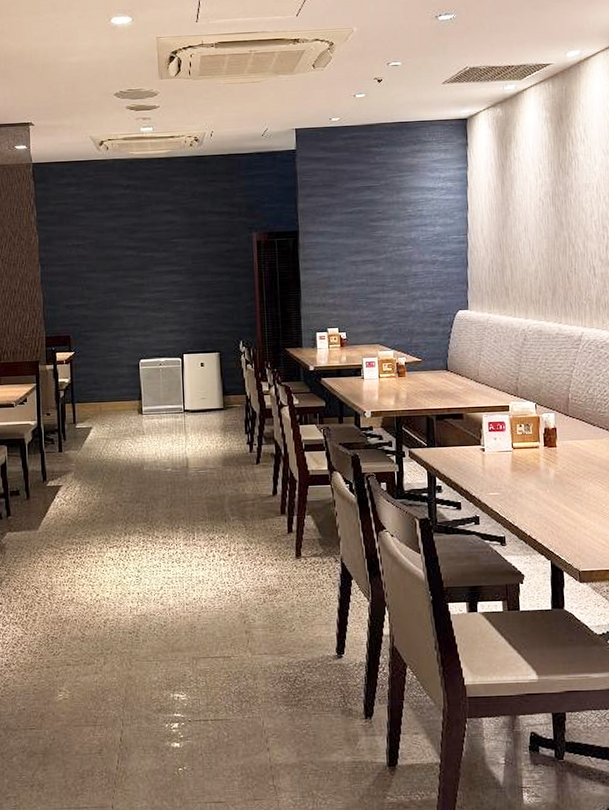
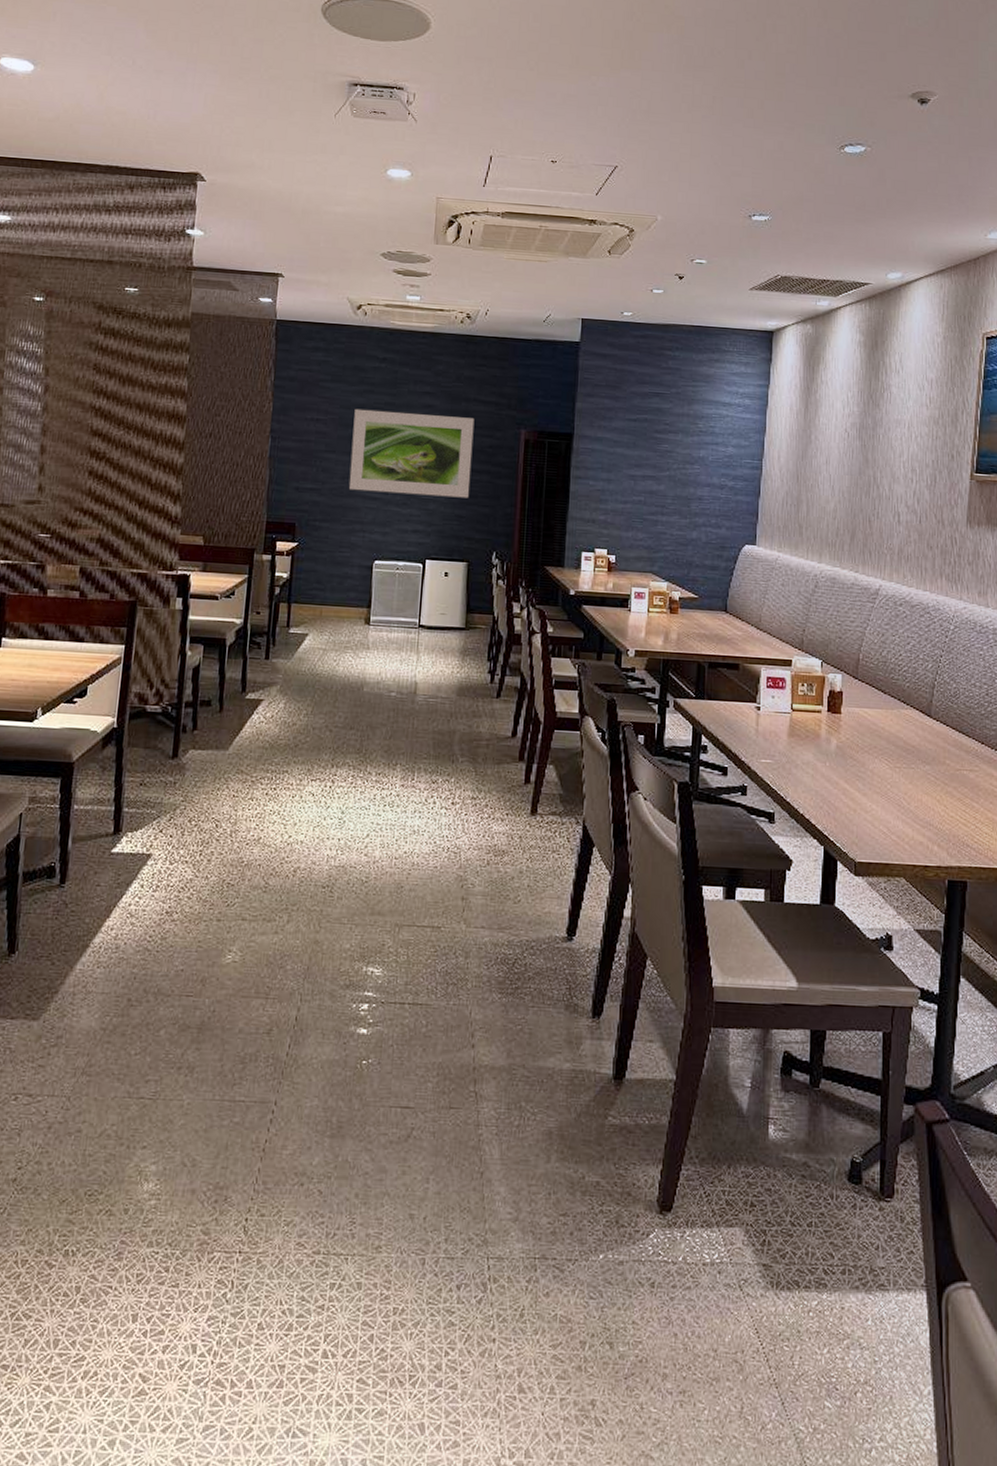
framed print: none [108,228,214,303] -> present [349,408,475,498]

